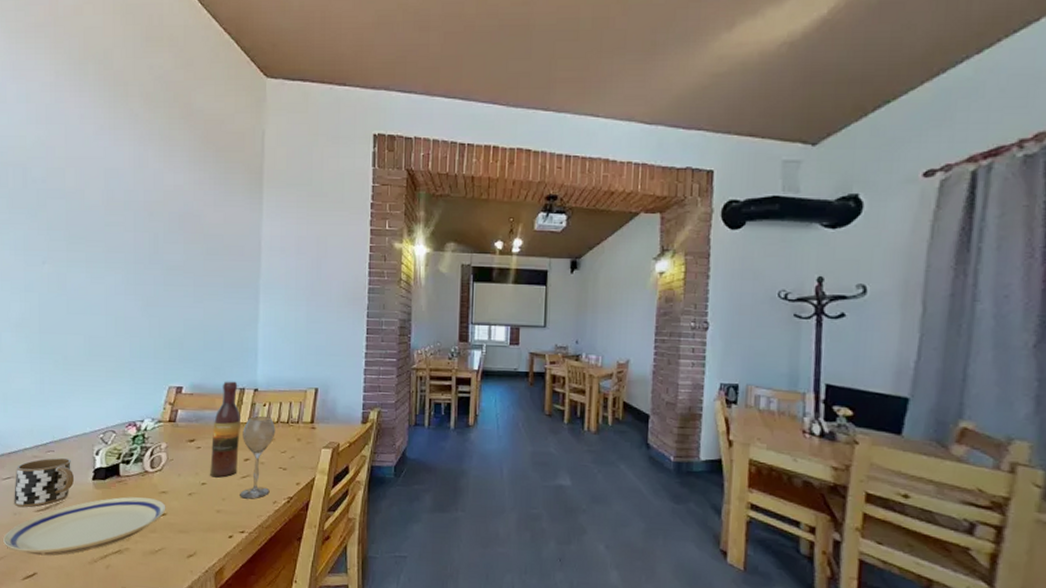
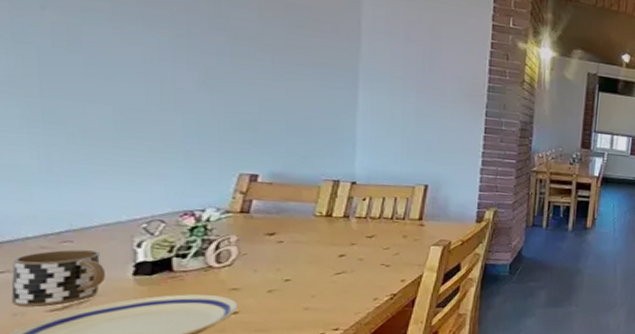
wine bottle: present [210,381,240,478] -> none [296,171,334,274]
wineglass: present [240,415,276,499] -> none [333,210,377,296]

